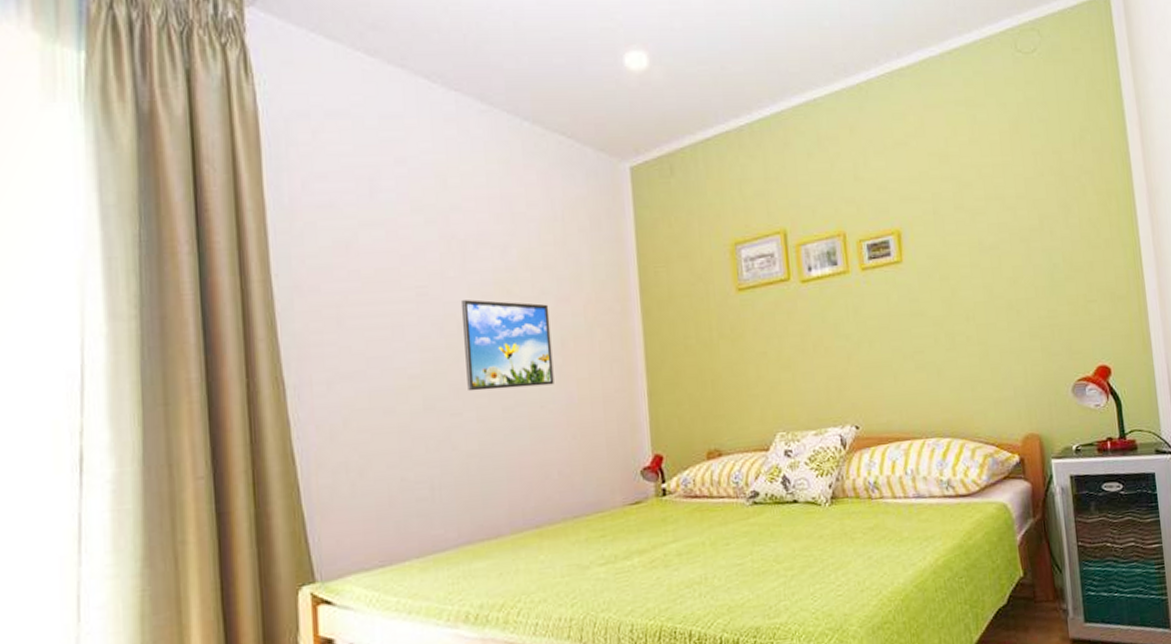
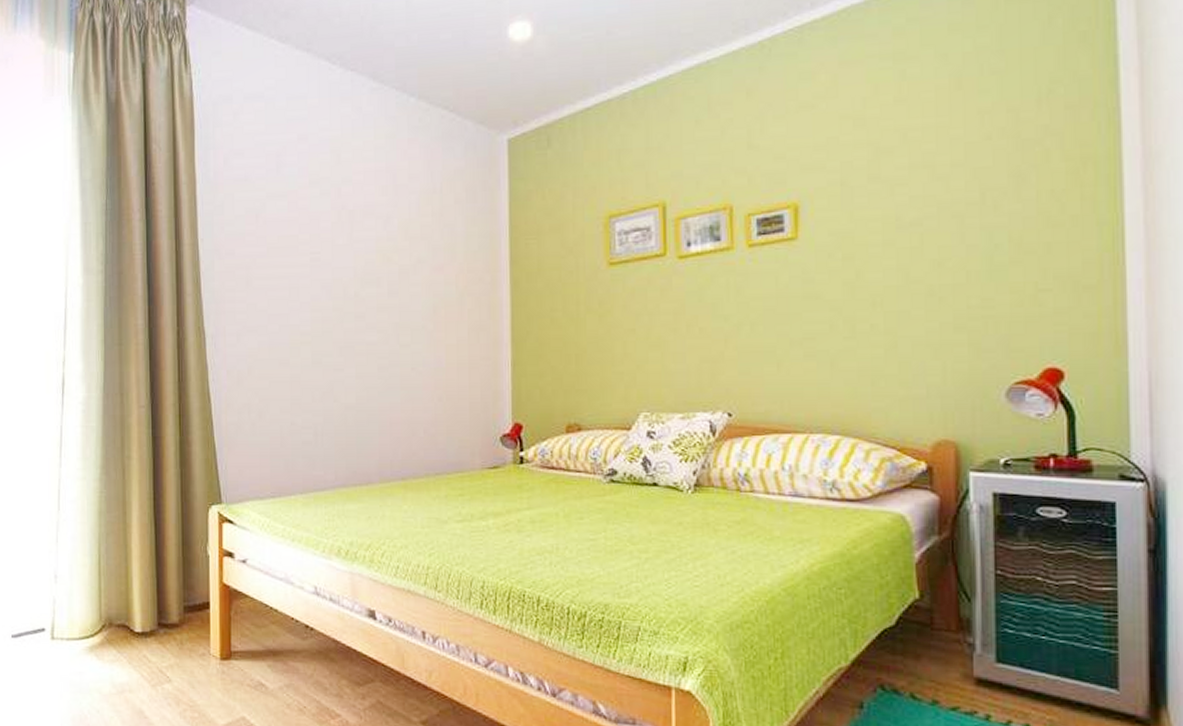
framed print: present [460,299,554,392] -> none [347,266,425,350]

